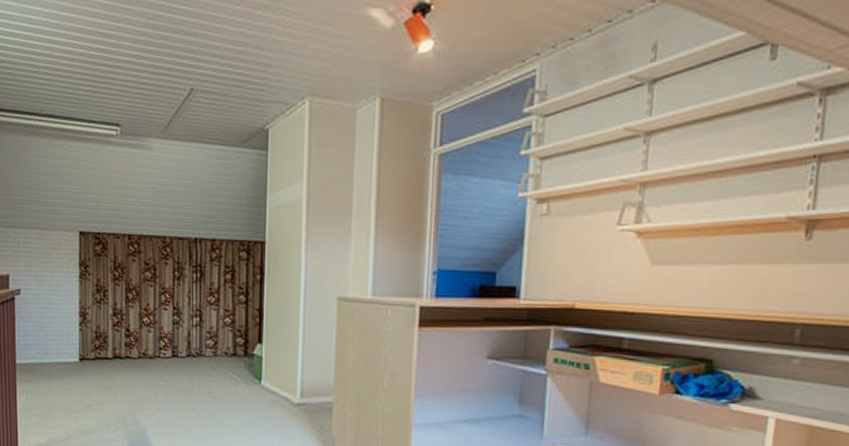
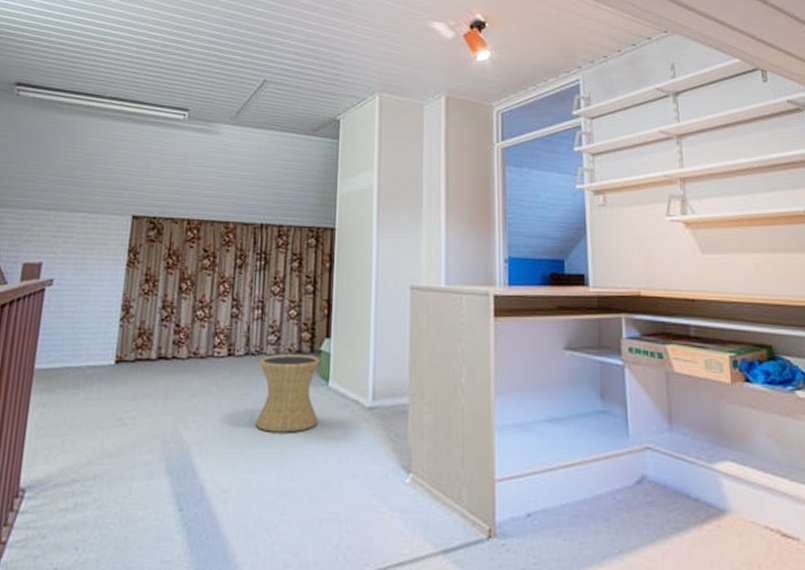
side table: none [199,357,253,422] -> present [256,355,320,433]

